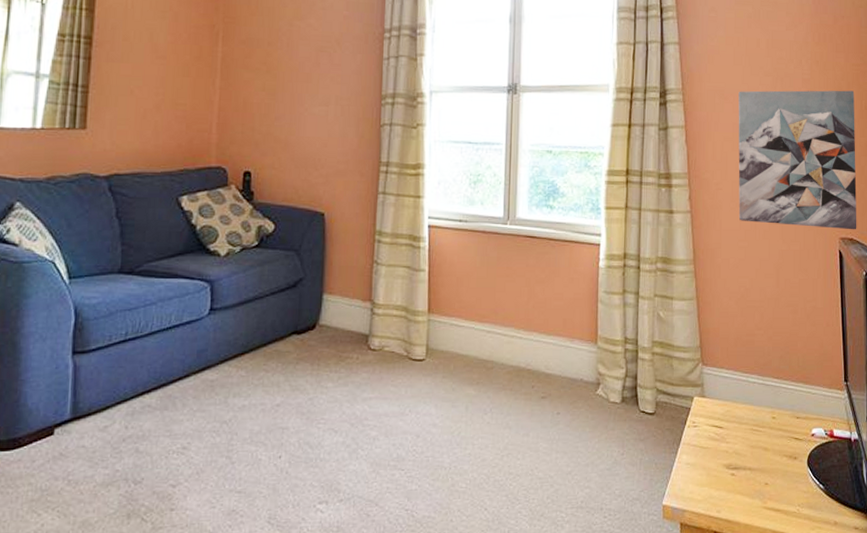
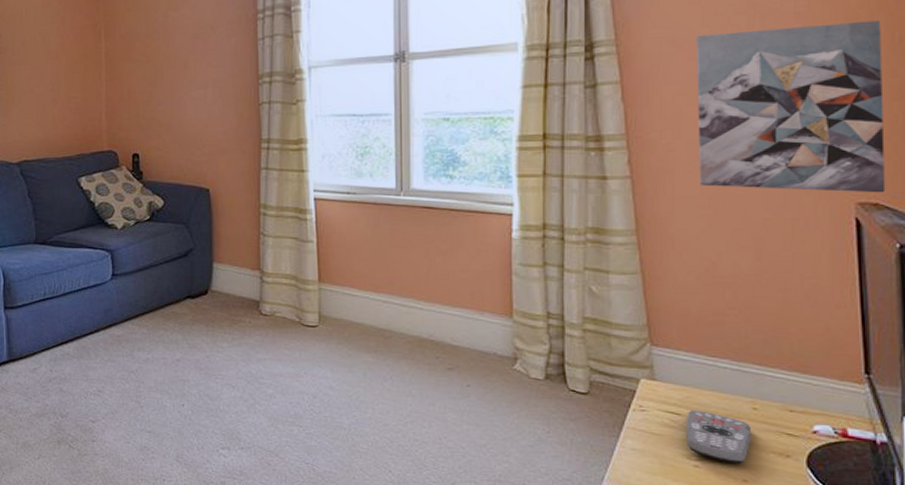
remote control: none [726,423,772,469] -> present [686,410,752,464]

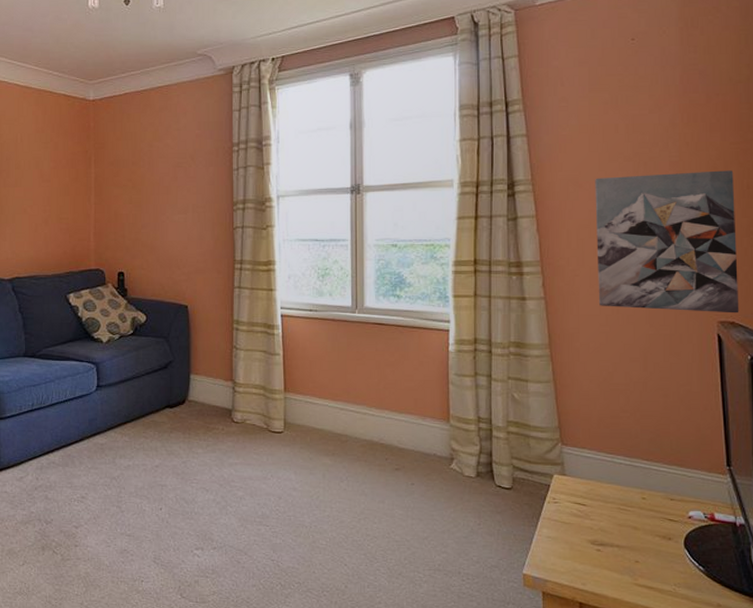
remote control: present [686,410,752,464] -> none [590,501,642,547]

